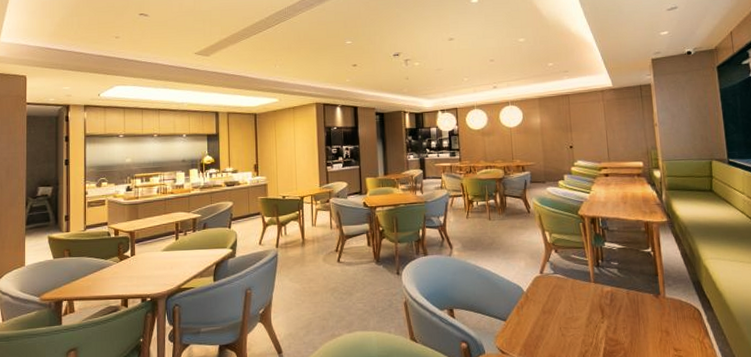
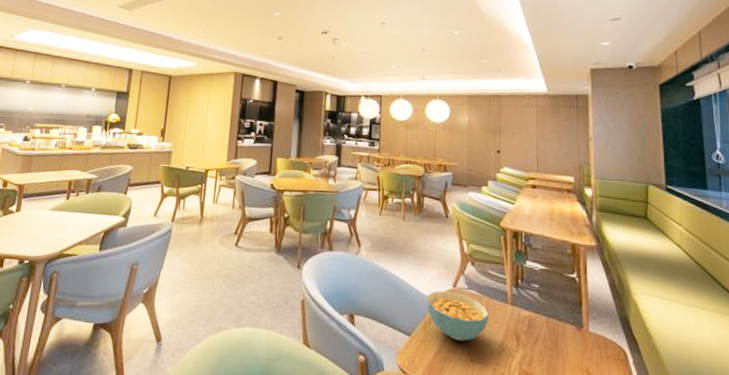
cereal bowl: none [518,277,575,320] -> present [427,290,489,341]

